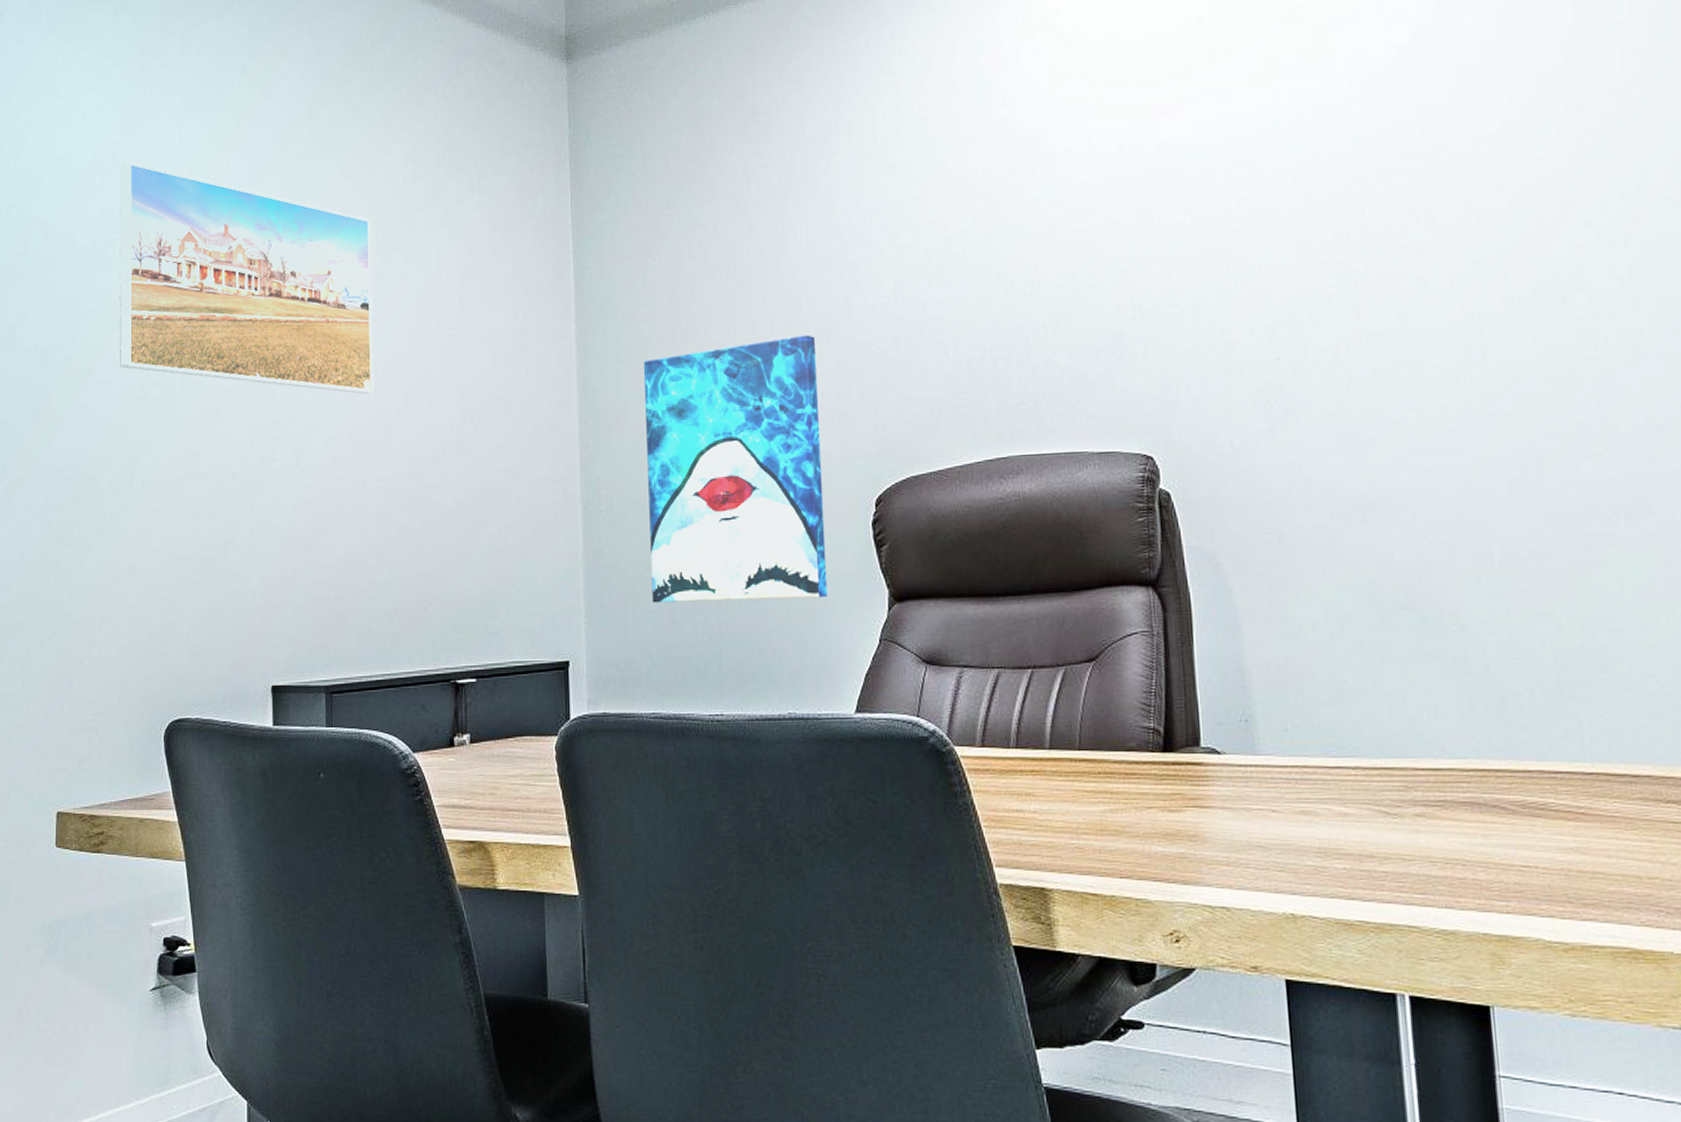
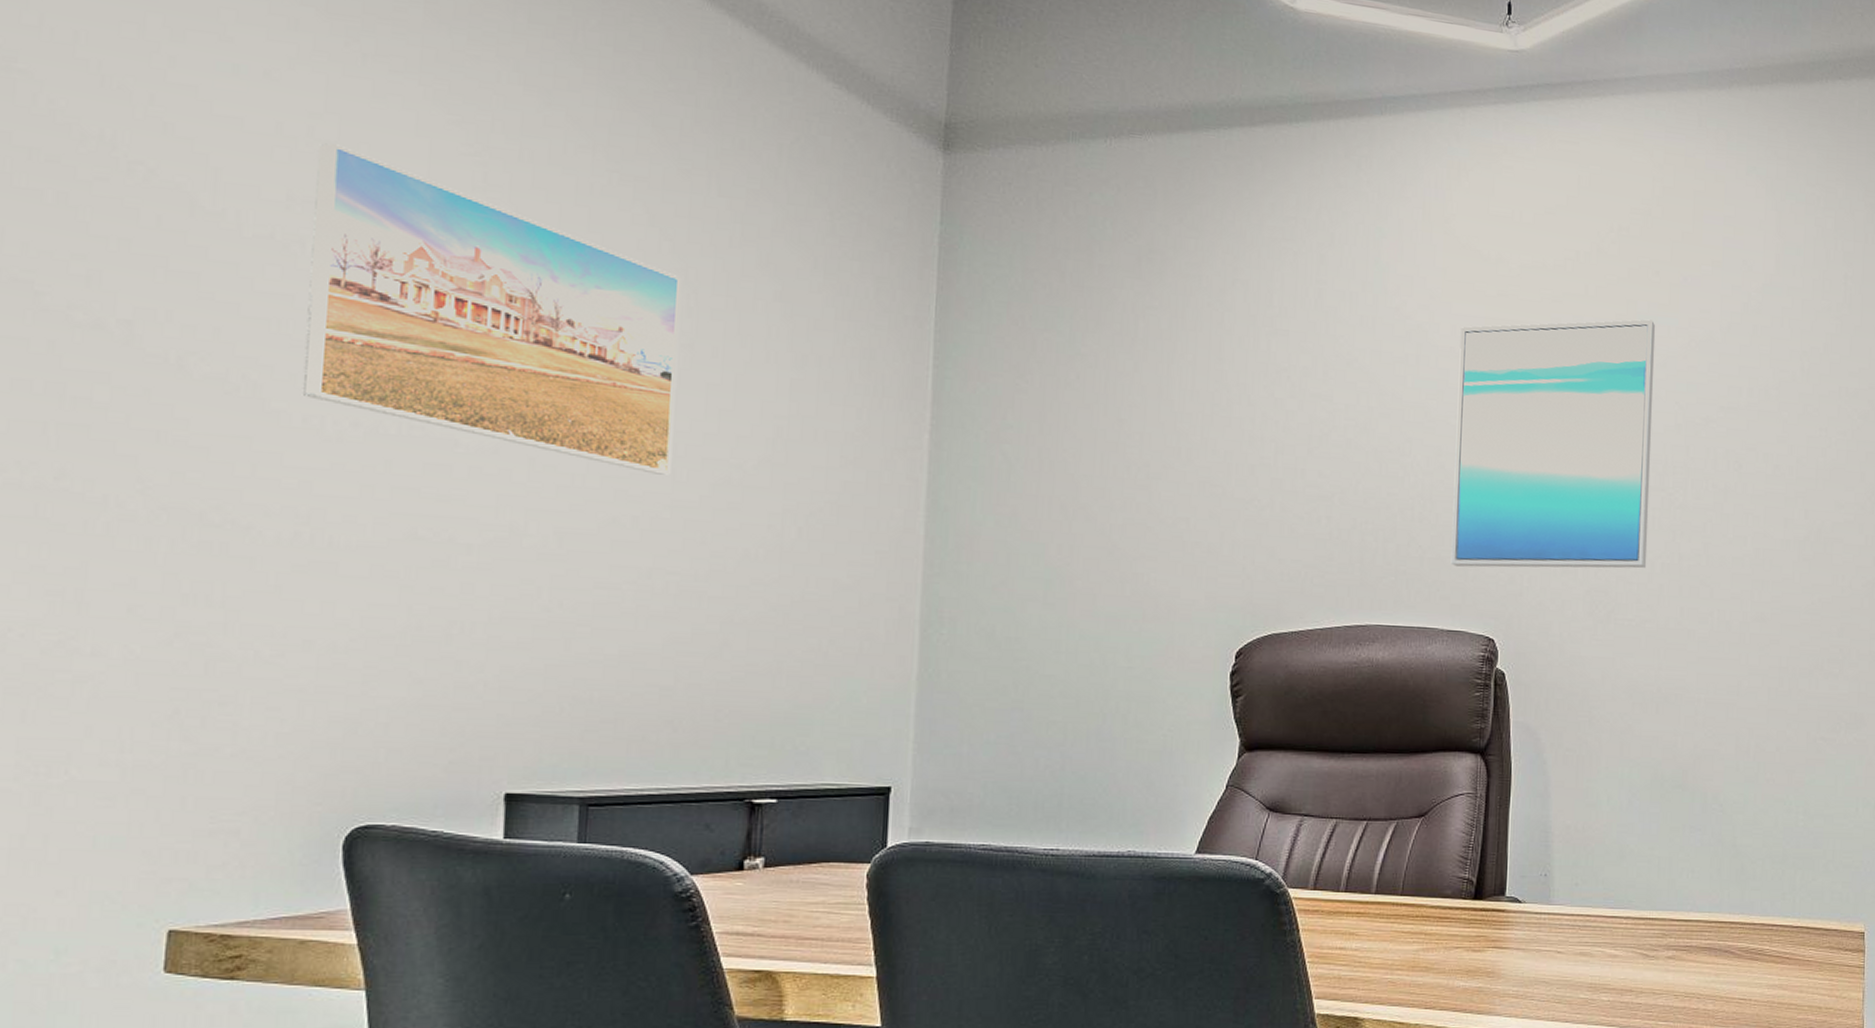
wall art: present [643,335,828,603] -> none [992,483,1191,742]
wall art: none [1076,73,1328,381] -> present [1450,319,1656,569]

